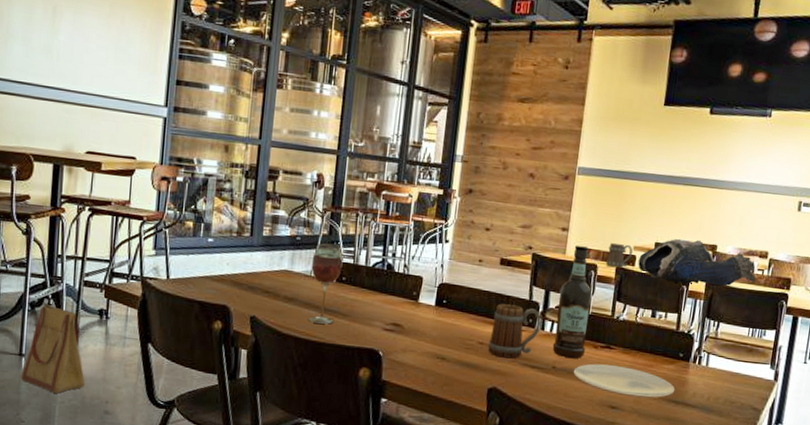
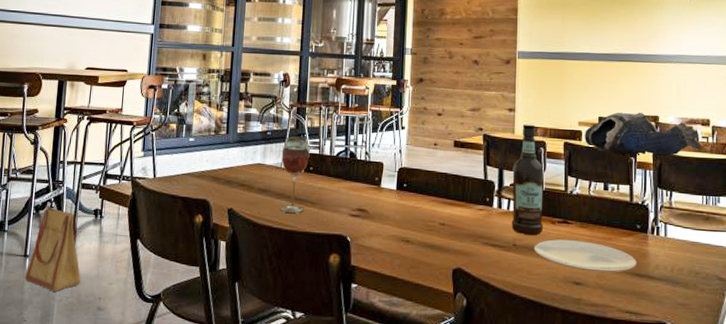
beer mug: present [487,303,542,359] -> none [449,184,498,238]
beer mug: present [605,242,633,269] -> none [553,119,578,144]

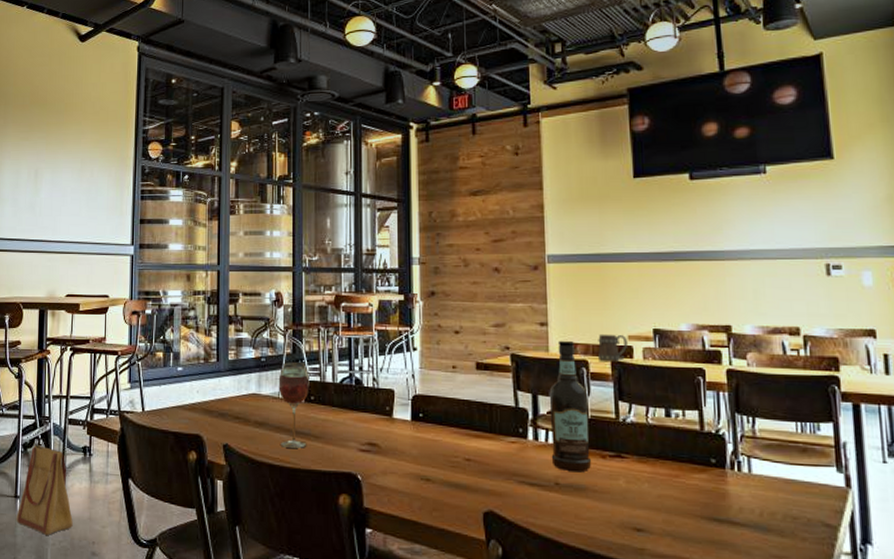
plate: present [534,239,637,273] -> none [581,477,715,518]
beer mug: none [553,119,578,144] -> present [597,333,627,363]
jacket: present [585,112,701,156] -> none [636,322,790,374]

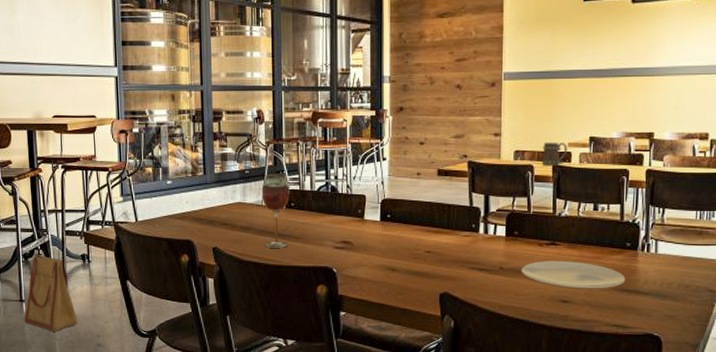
root beer: present [549,340,592,472] -> none [498,148,531,258]
plate: none [581,477,715,518] -> present [521,261,626,290]

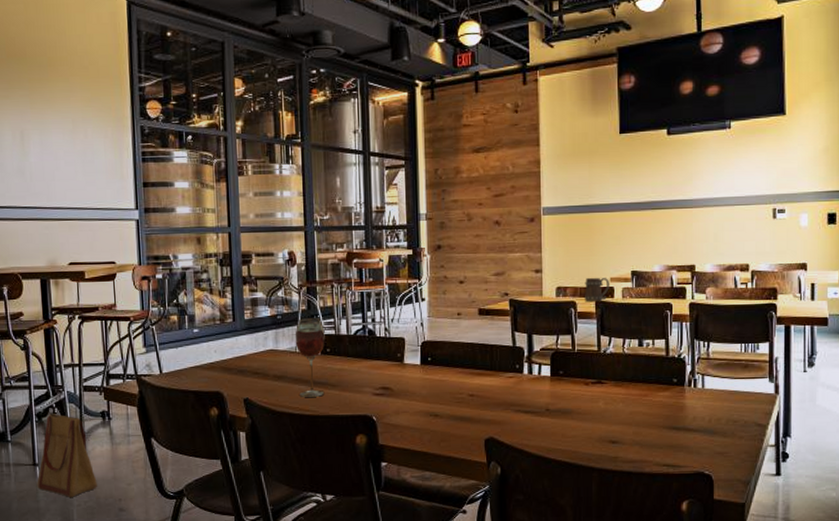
plate: present [521,261,626,290] -> none [567,400,674,430]

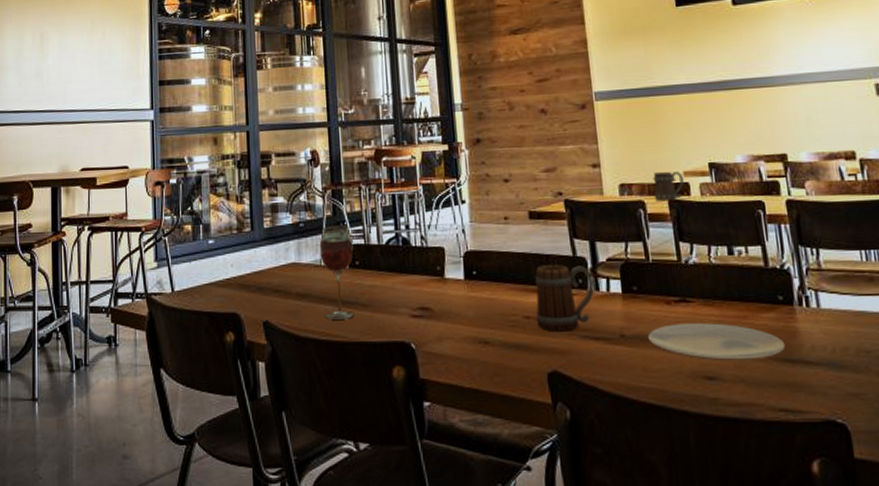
shopping bag: present [37,414,97,497] -> none [35,339,100,440]
beer mug: none [478,353,529,407] -> present [535,265,595,332]
plate: none [567,400,674,430] -> present [647,323,786,362]

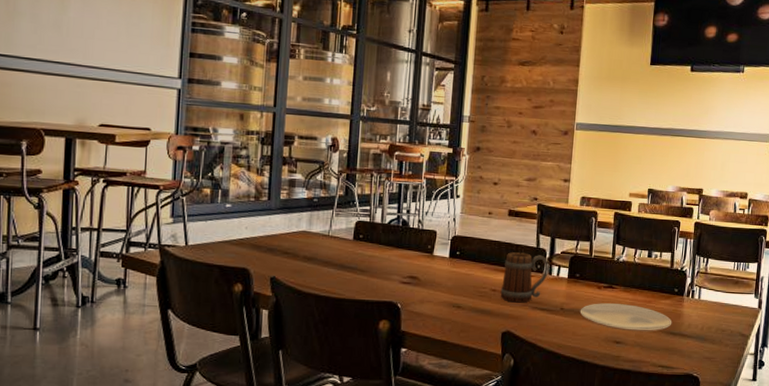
wineglass: present [319,224,355,321] -> none [328,203,360,282]
beer mug: present [653,171,684,202] -> none [604,190,628,214]

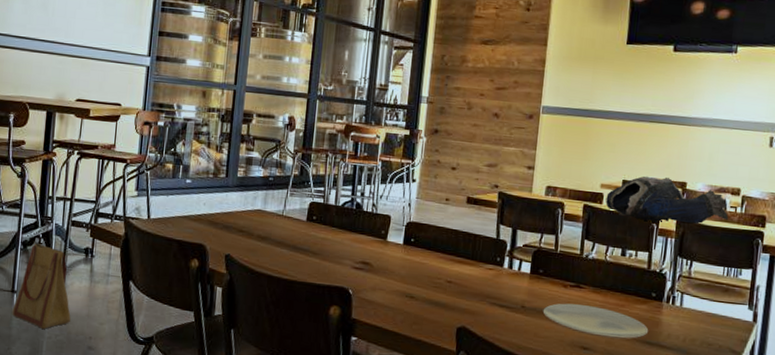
shopping bag: none [35,277,103,365] -> present [12,243,71,329]
beer mug: present [500,252,549,303] -> none [456,242,510,298]
jacket: none [634,184,738,226] -> present [605,176,728,225]

